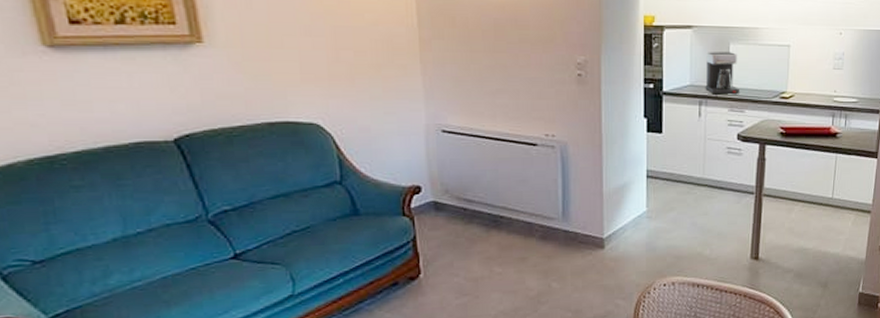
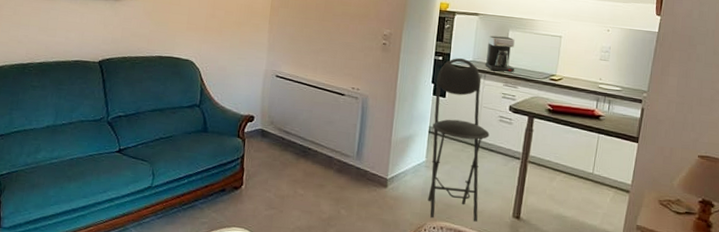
bar stool: none [650,82,718,275] -> present [427,57,490,222]

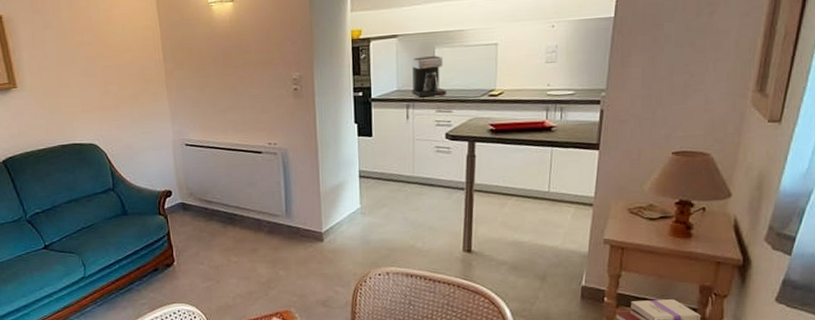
bar stool: present [427,57,490,222] -> none [360,89,427,265]

